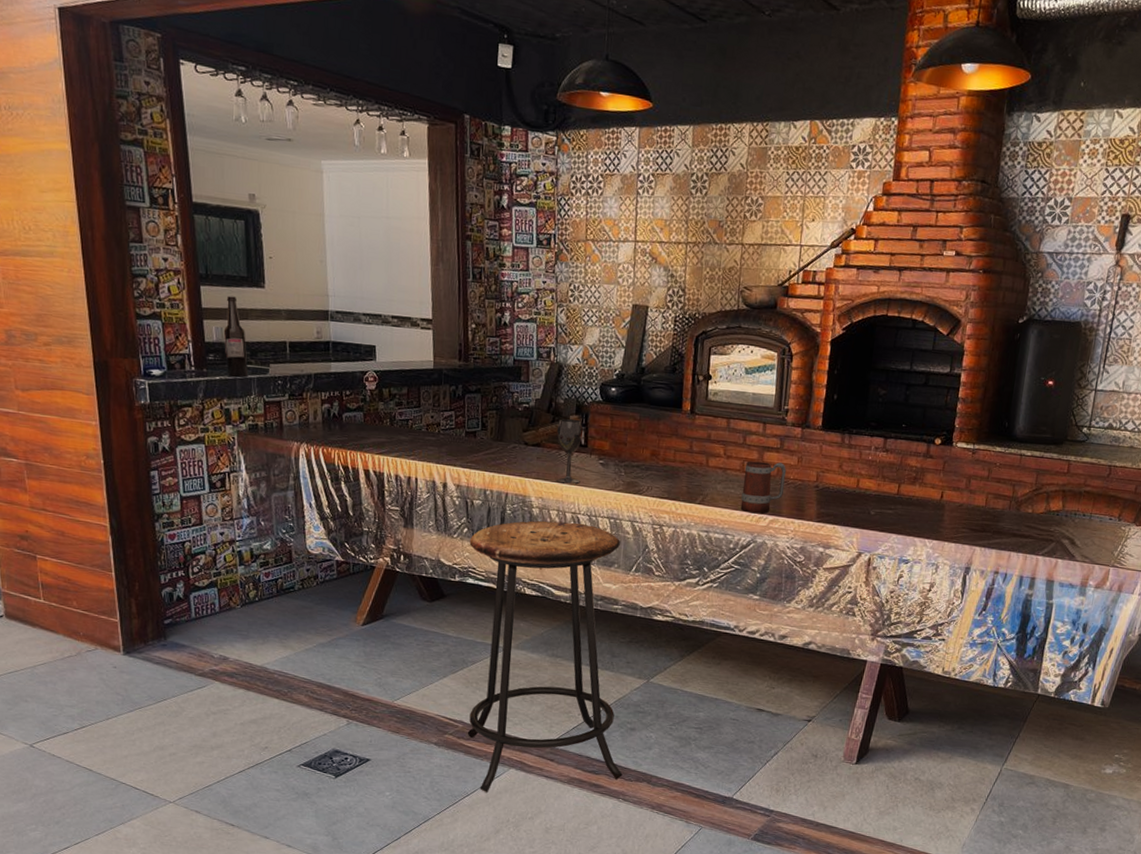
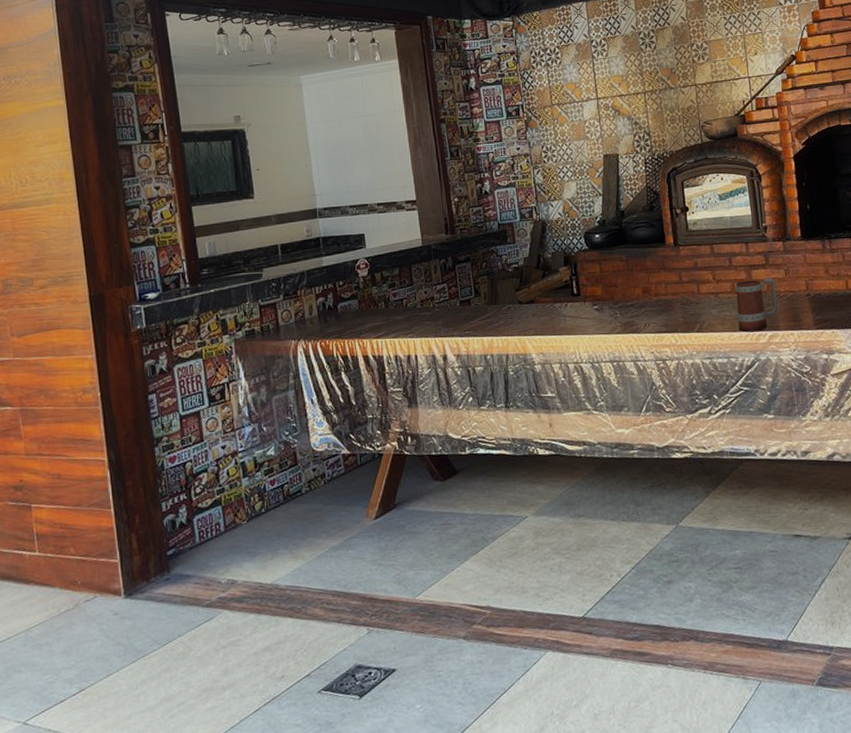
beer bottle: present [223,296,249,378] -> none [216,211,243,288]
bar stool: present [467,520,623,793] -> none [476,372,667,685]
wine glass: present [556,418,583,484] -> none [548,270,578,336]

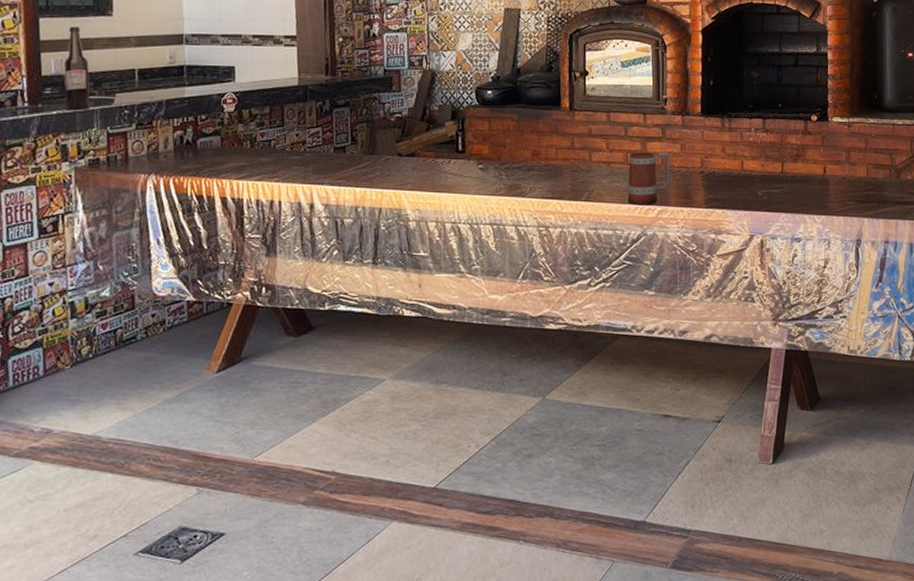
beer bottle: none [216,211,243,288] -> present [63,26,91,111]

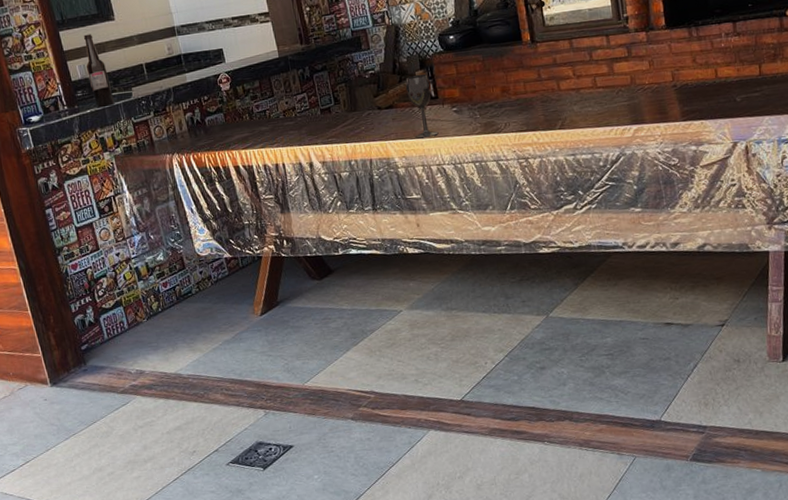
wine glass: none [431,125,460,193] -> present [405,74,439,139]
beer mug: present [627,151,671,206] -> none [597,70,642,127]

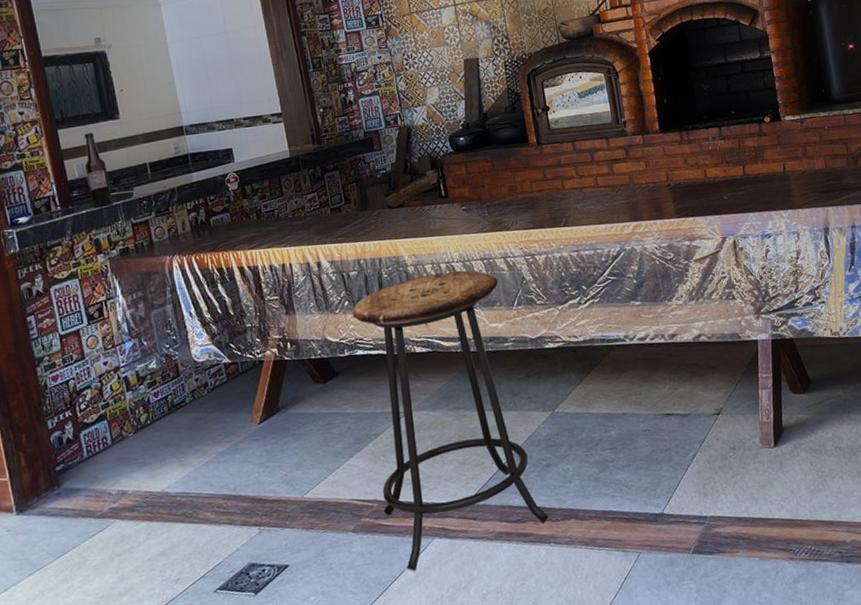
bar stool: none [344,173,543,459] -> present [352,270,549,571]
wine glass: present [405,74,439,139] -> none [416,173,448,237]

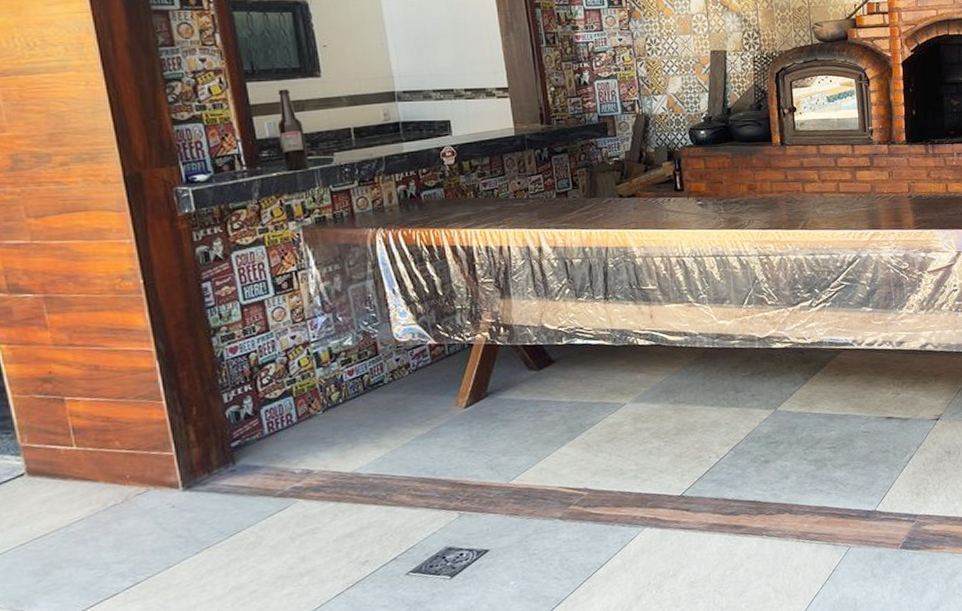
bar stool: present [352,270,549,571] -> none [573,265,763,559]

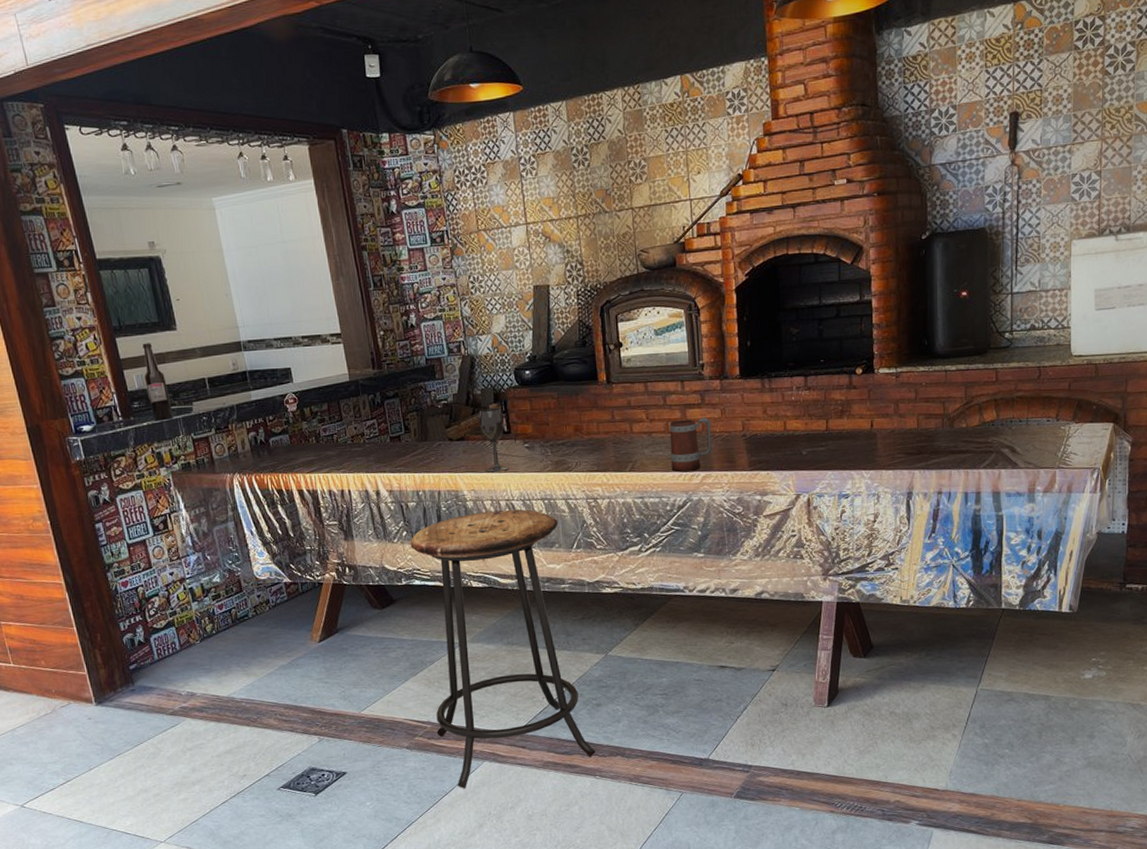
bar stool: none [573,265,763,559] -> present [410,509,596,789]
wine glass: none [650,165,681,230] -> present [478,407,509,473]
beer mug: none [840,179,880,231] -> present [669,417,712,473]

